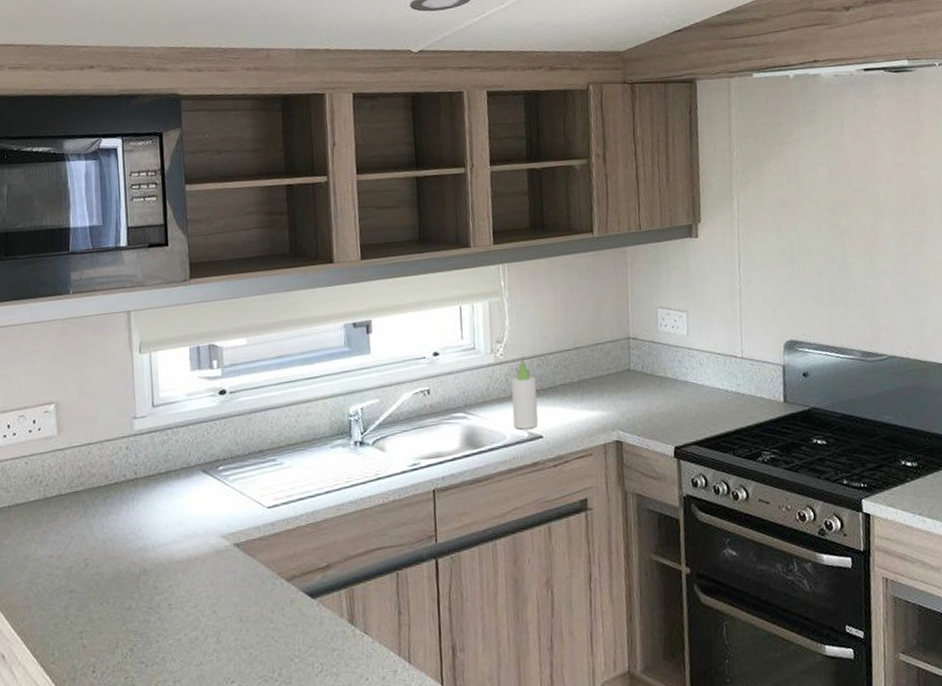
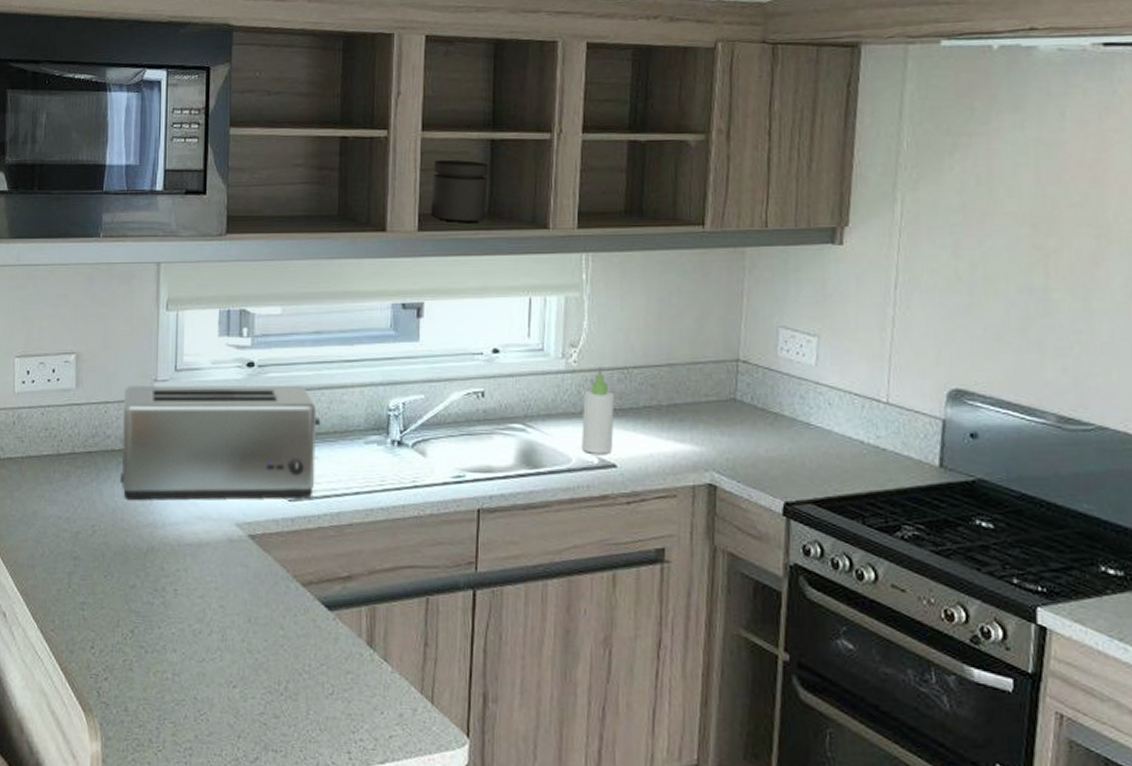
toaster: none [105,404,291,530] -> present [121,384,321,500]
jar: none [369,196,417,250] -> present [431,159,489,223]

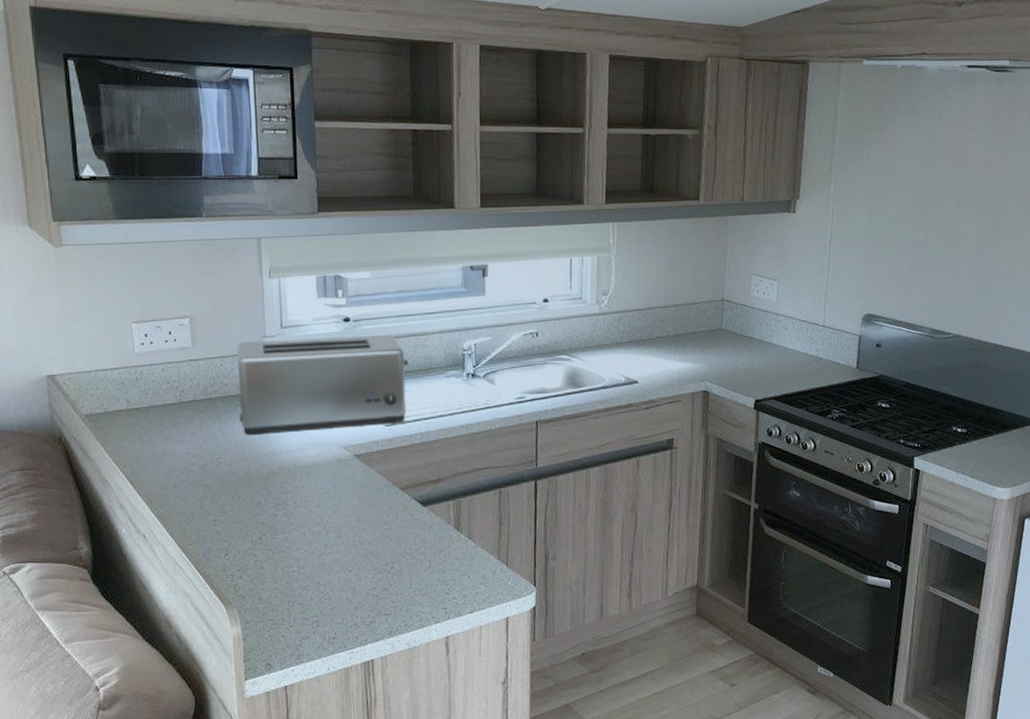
jar: present [431,159,489,223] -> none [490,149,535,201]
bottle: present [582,366,615,454] -> none [612,309,636,374]

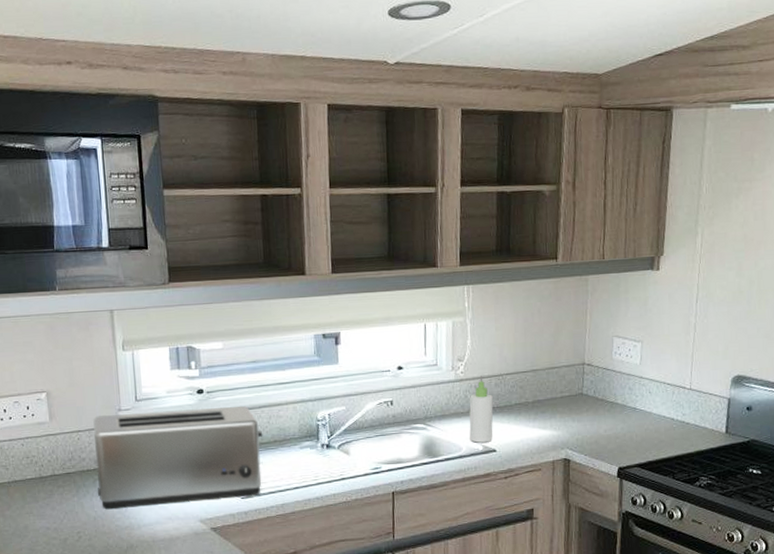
bottle: none [612,309,636,374] -> present [469,375,494,443]

